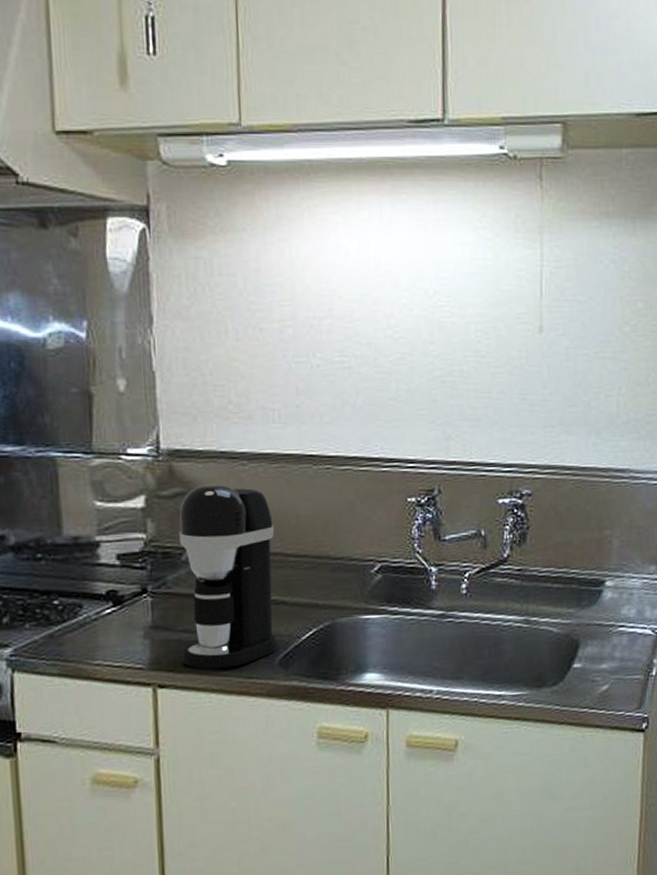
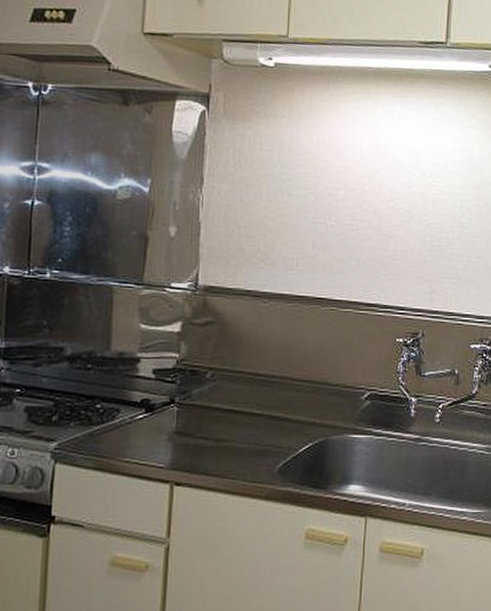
coffee maker: present [179,484,278,669] -> none [197,316,285,472]

